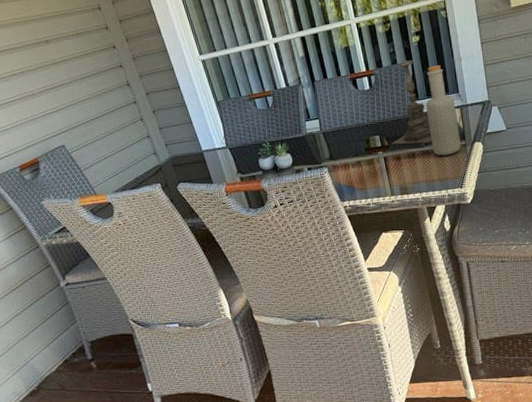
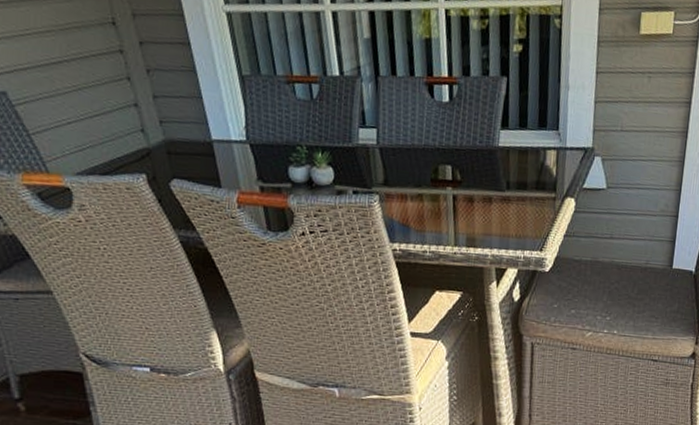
candle holder: present [391,49,432,145] -> none [465,58,517,188]
bottle: present [425,65,461,156] -> none [514,88,552,208]

